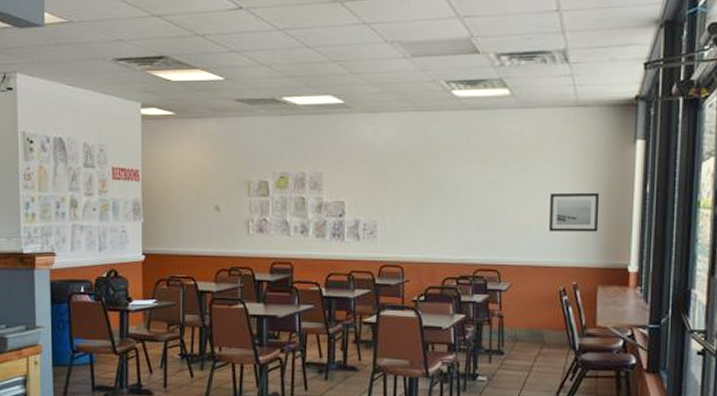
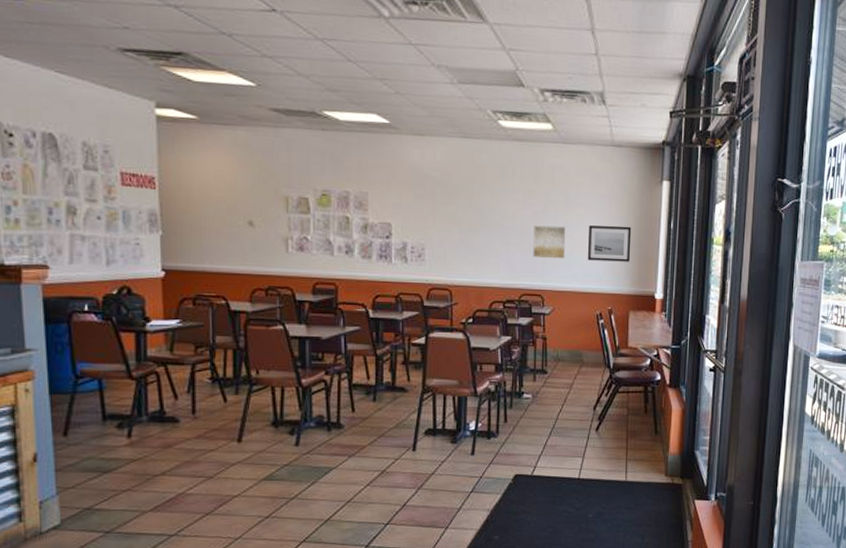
wall art: none [488,196,525,231] -> present [533,225,566,259]

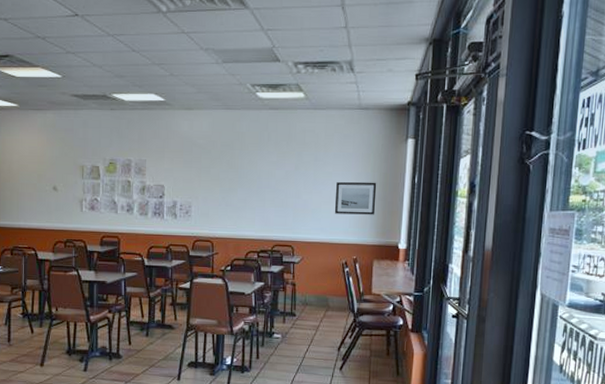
wall art: present [533,225,566,259] -> none [285,183,315,213]

